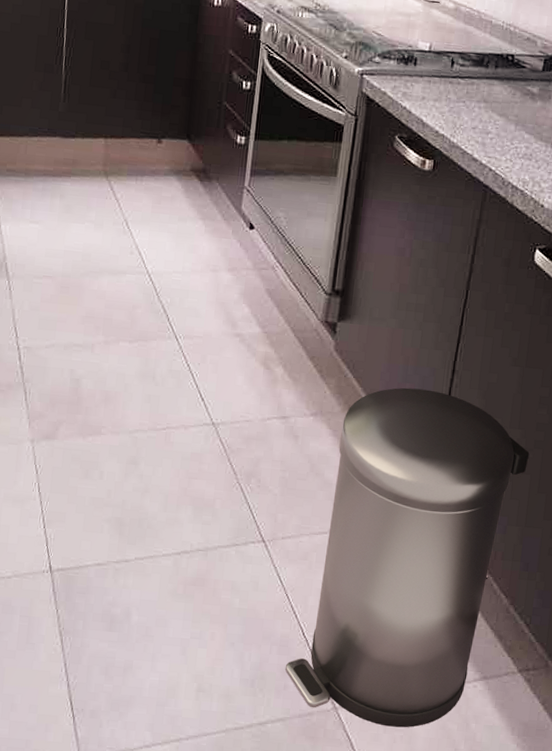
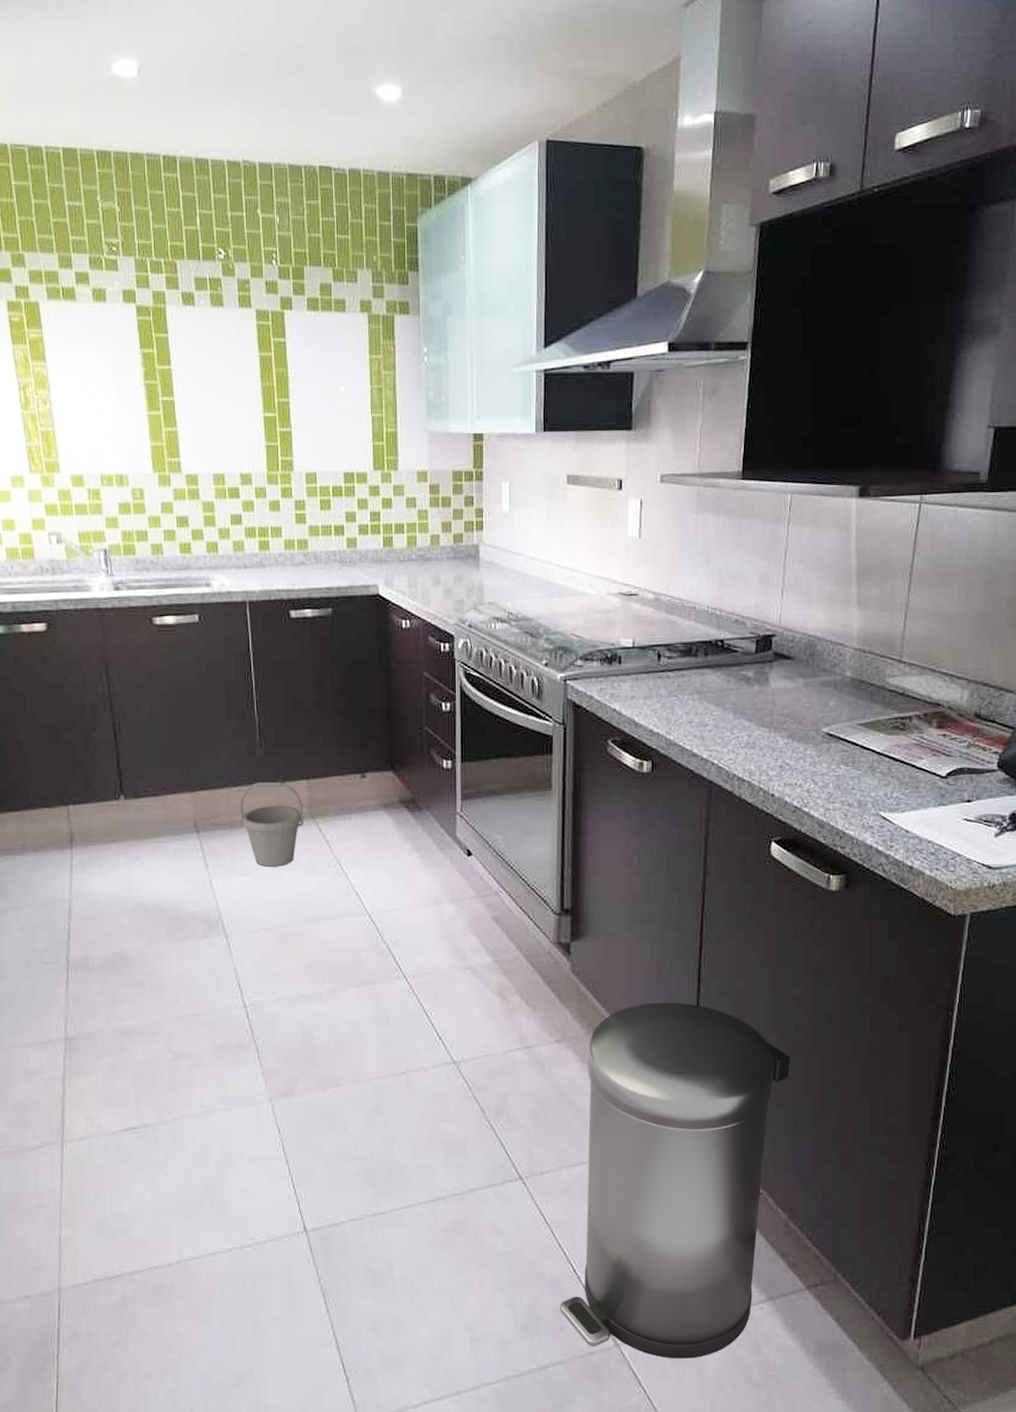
bucket: none [36,134,98,218] -> present [240,781,303,867]

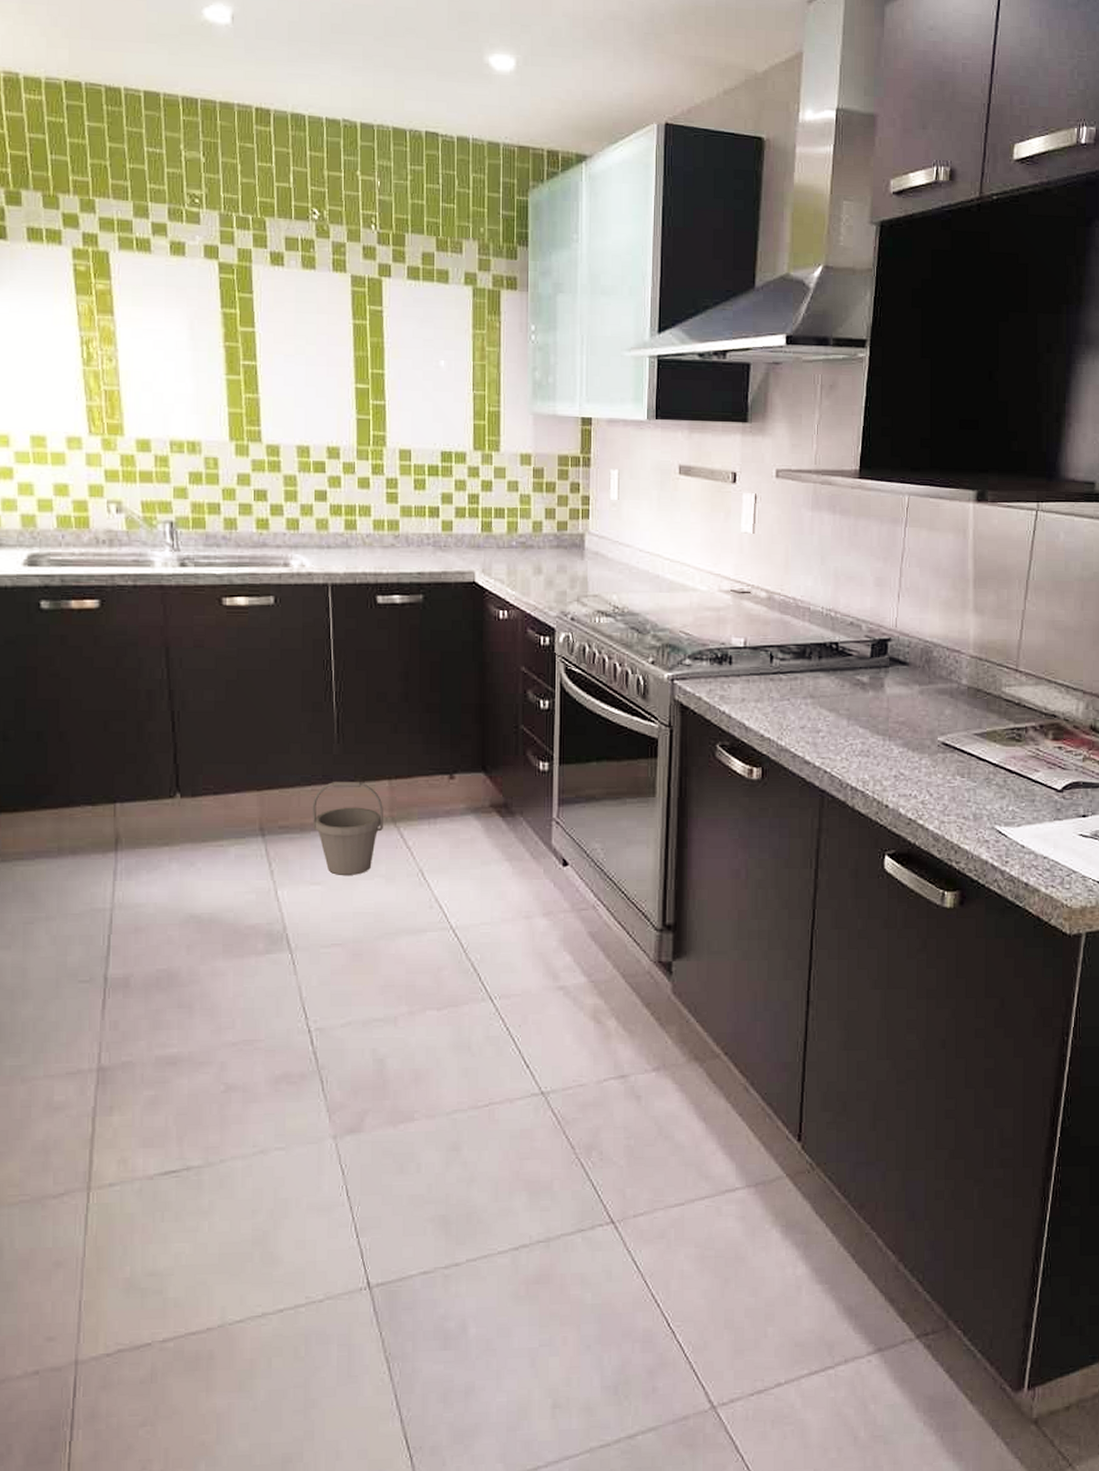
pedal bin: present [559,1002,791,1359] -> none [651,1026,902,1421]

